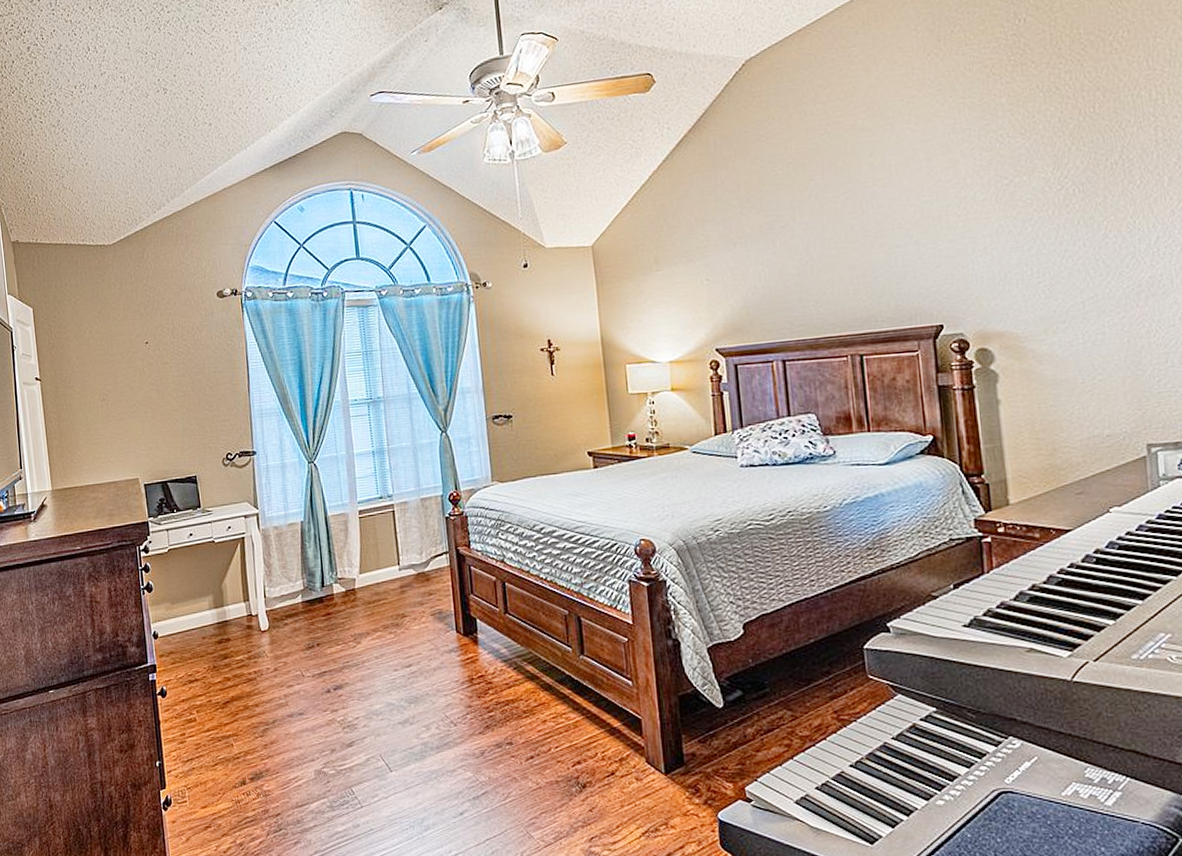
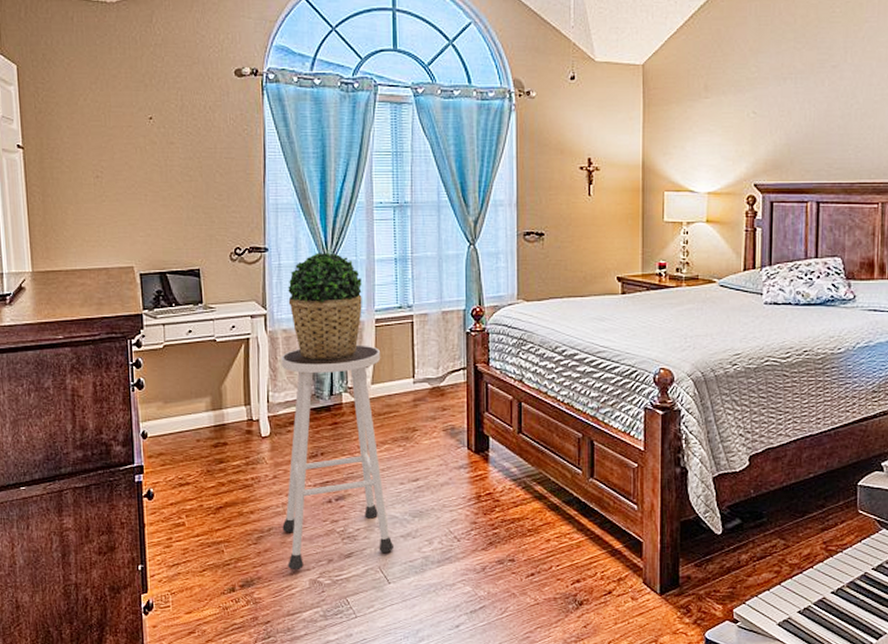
stool: none [274,536,394,762] -> present [280,345,395,570]
potted plant: none [276,450,346,554] -> present [288,253,362,359]

